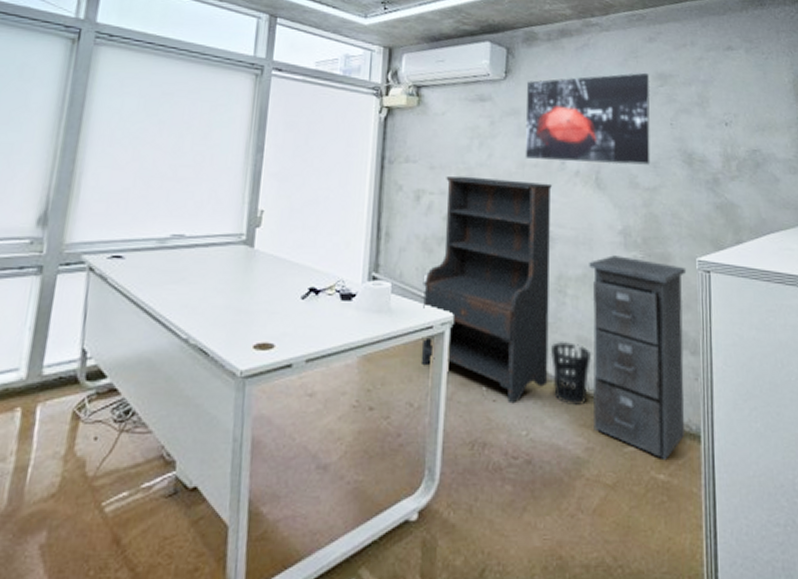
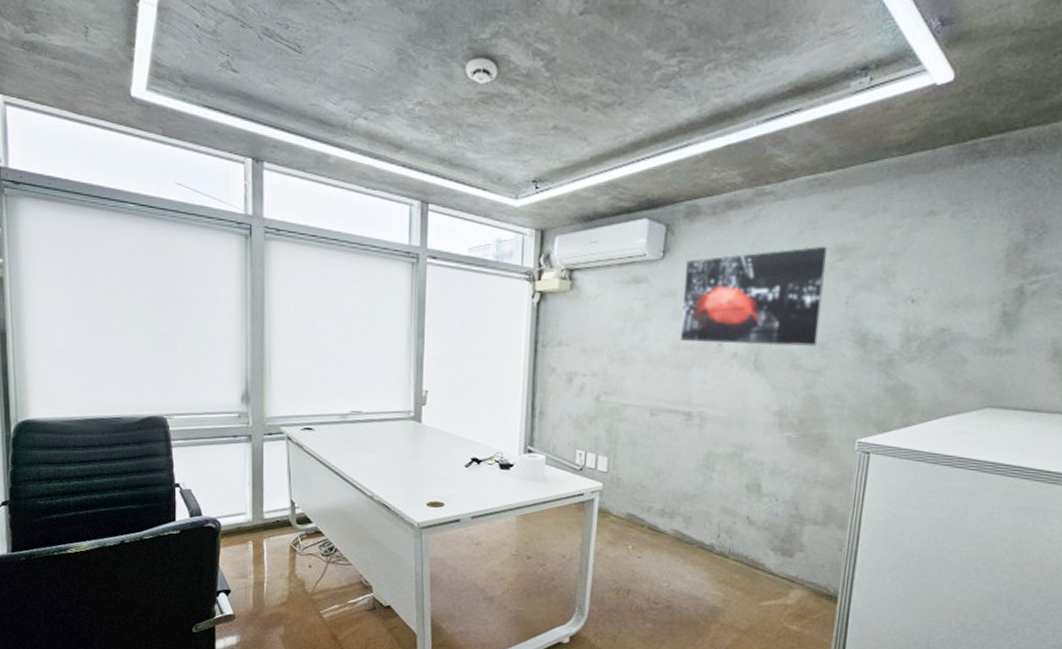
bookshelf: present [420,175,552,404] -> none [572,358,706,561]
wastebasket: present [550,340,592,405] -> none [694,510,735,565]
filing cabinet: present [589,255,687,461] -> none [732,435,844,615]

